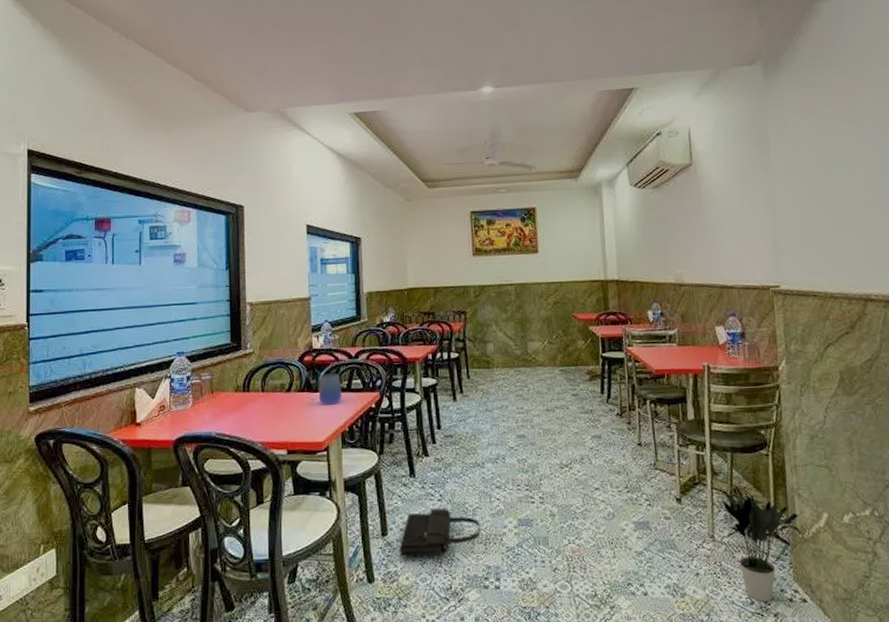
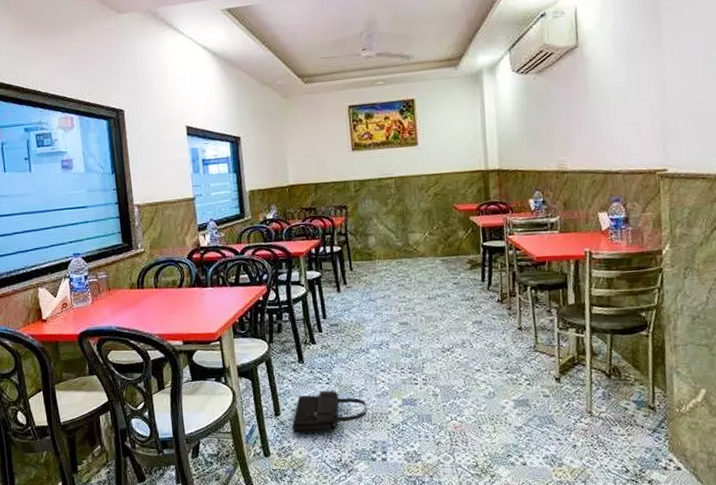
cup: present [319,373,341,405] -> none [208,269,230,299]
potted plant: present [721,492,802,602] -> none [600,371,679,470]

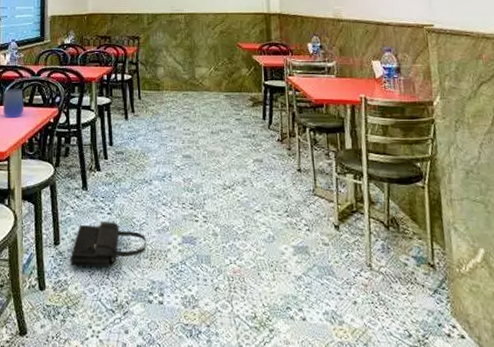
cup: none [208,269,230,299] -> present [4,89,23,118]

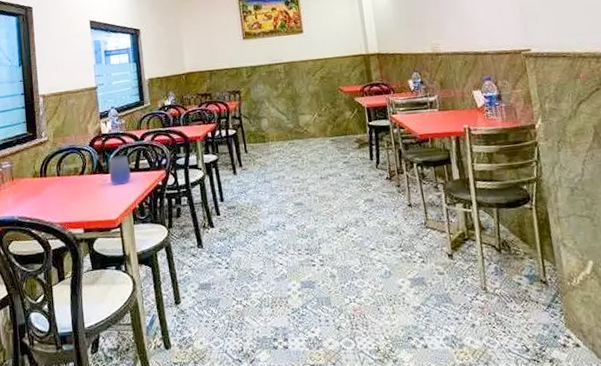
handbag: present [70,221,147,267] -> none [192,275,267,323]

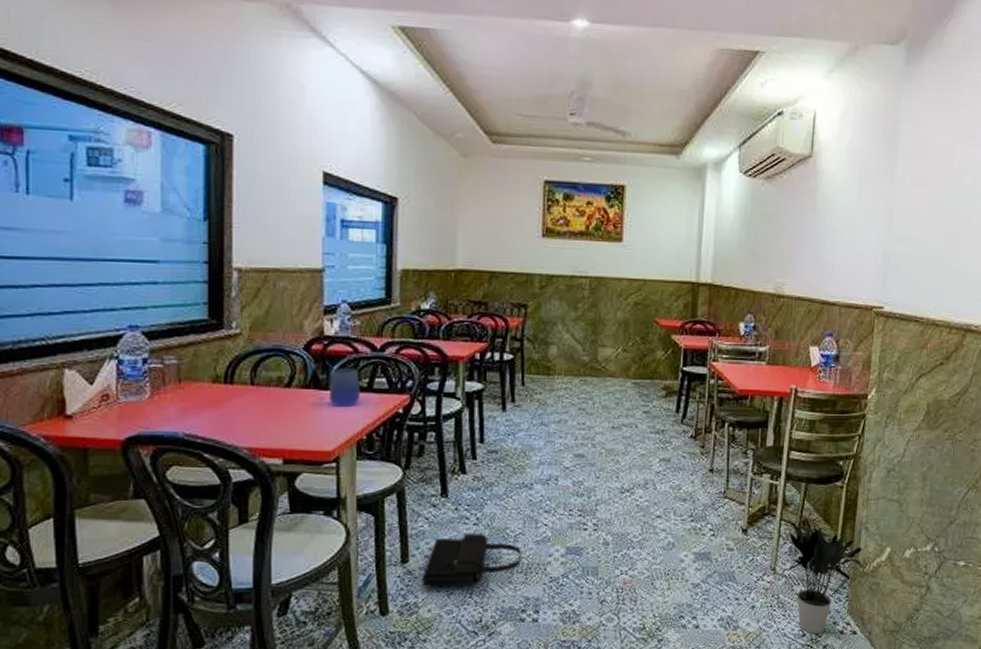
handbag: none [192,275,267,323] -> present [422,532,522,587]
potted plant: none [491,245,570,349] -> present [788,524,864,635]

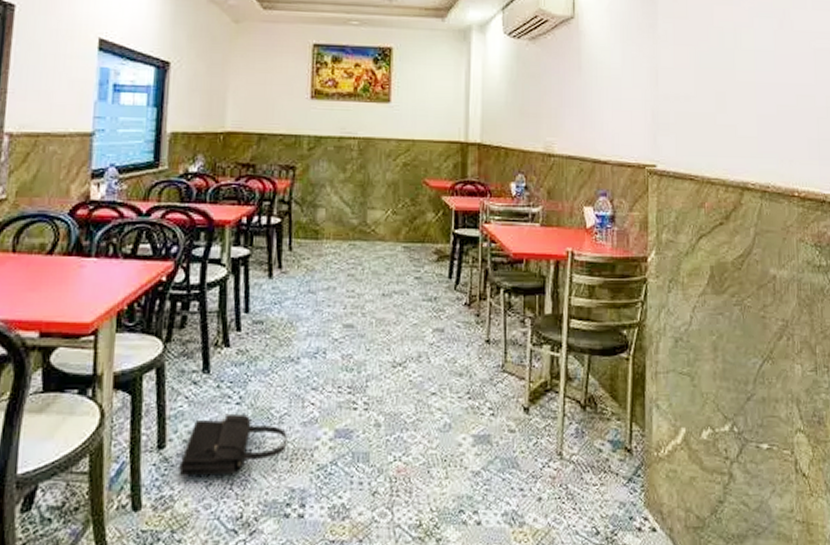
cup: present [330,368,359,407] -> none [92,234,123,275]
potted plant: present [788,524,864,635] -> none [573,402,657,532]

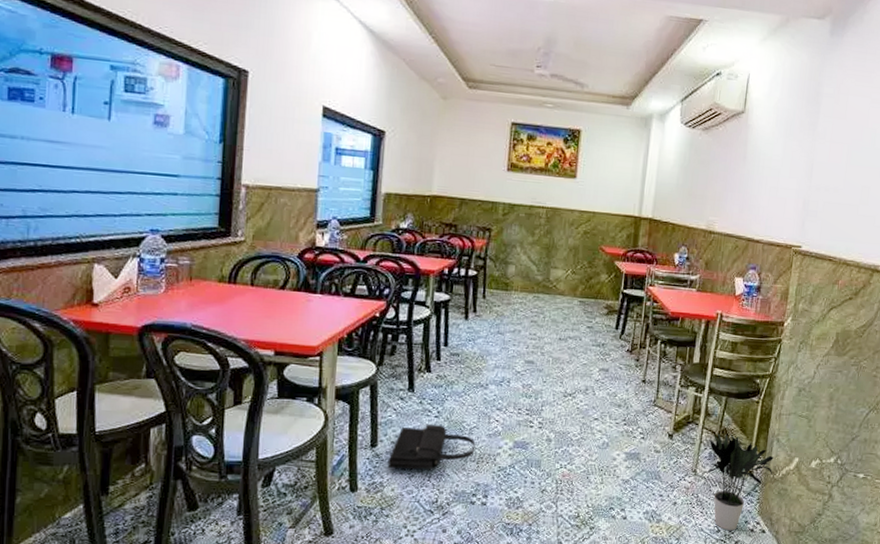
potted plant: none [573,402,657,532] -> present [708,433,775,531]

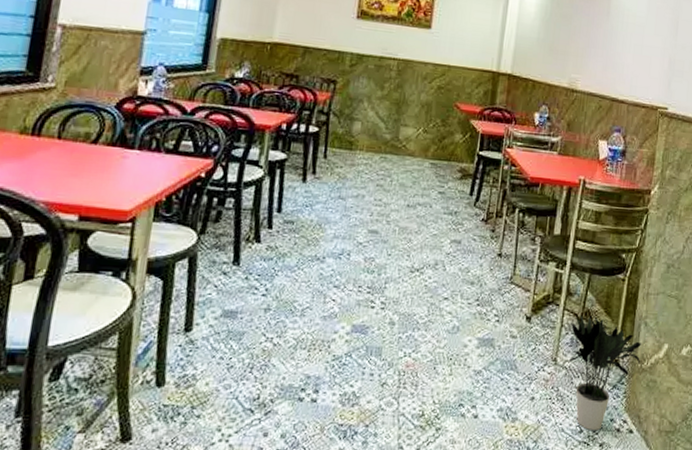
handbag: present [387,423,476,469] -> none [202,303,308,358]

